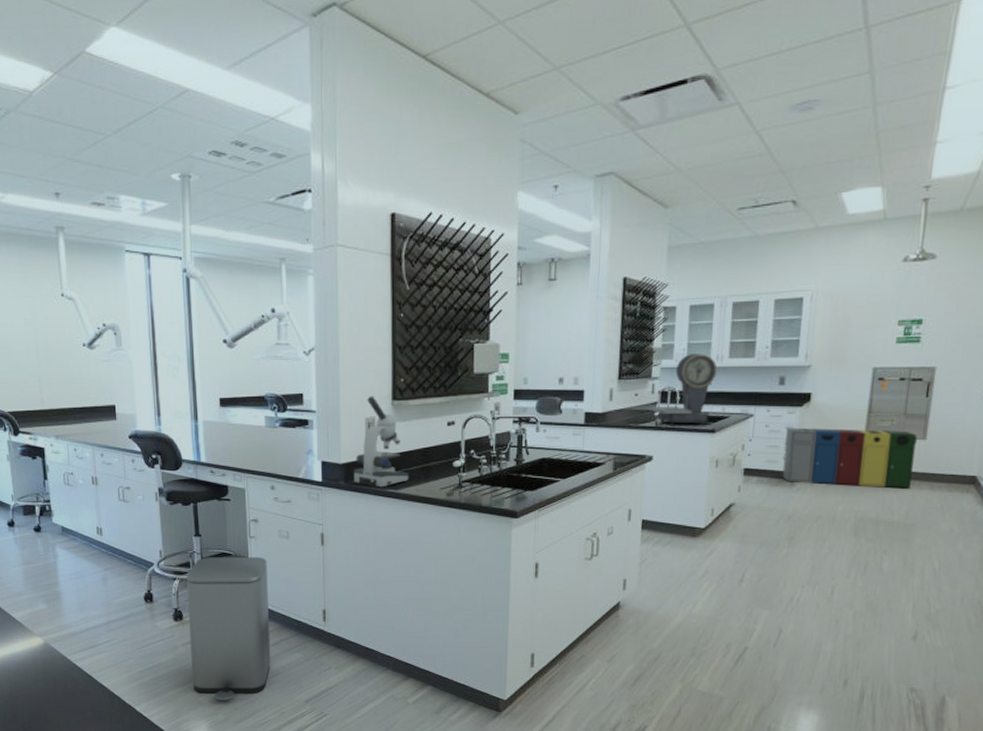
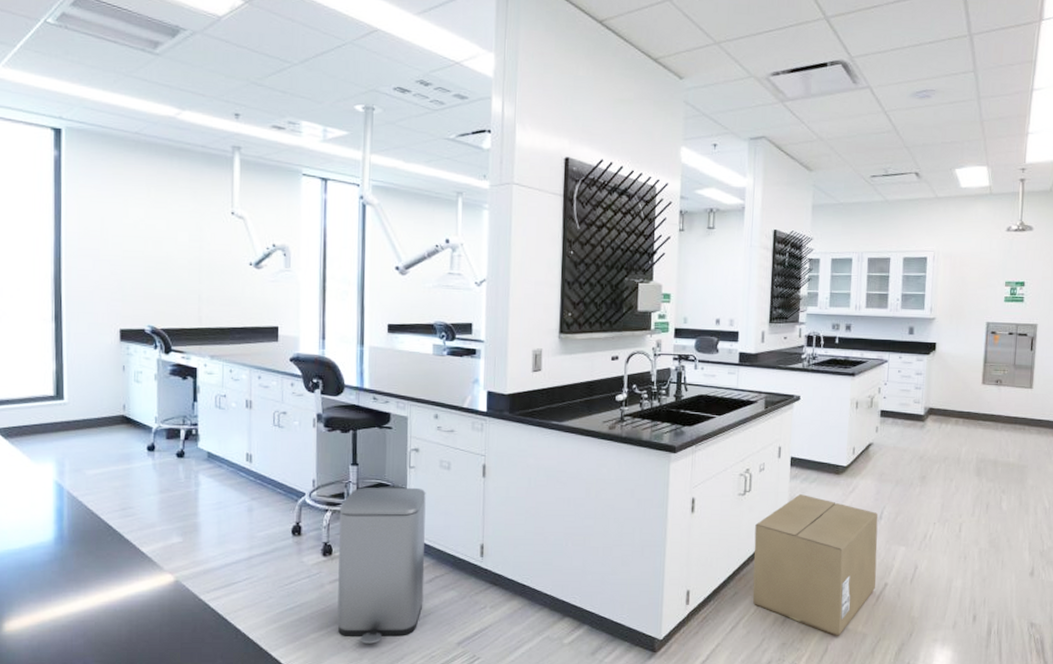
microscope: present [353,396,409,488] -> none [518,328,573,419]
box: none [600,558,739,699] -> present [752,494,878,636]
scale: present [648,354,718,425] -> none [796,302,856,368]
recycling bin: present [782,427,918,489] -> none [913,373,1026,433]

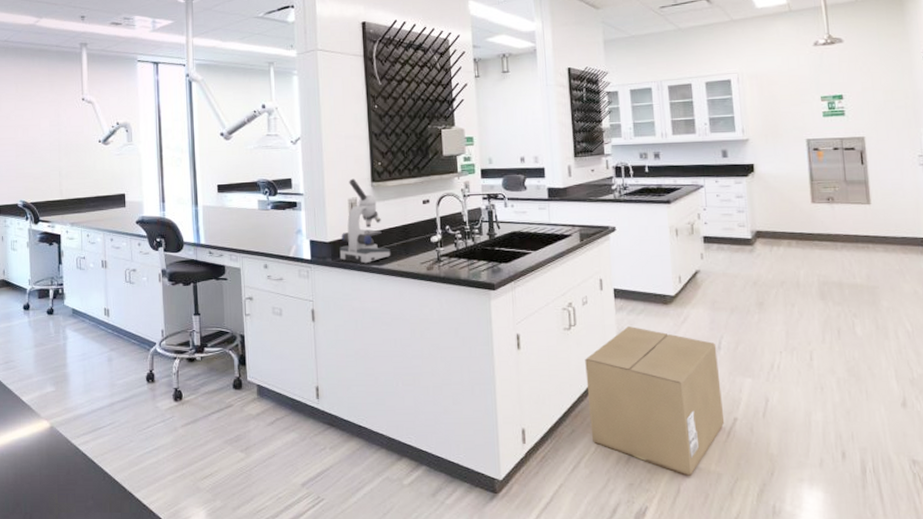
pedal bin: present [337,486,426,644] -> none [186,333,267,485]
microscope: none [518,328,573,419] -> present [339,178,391,264]

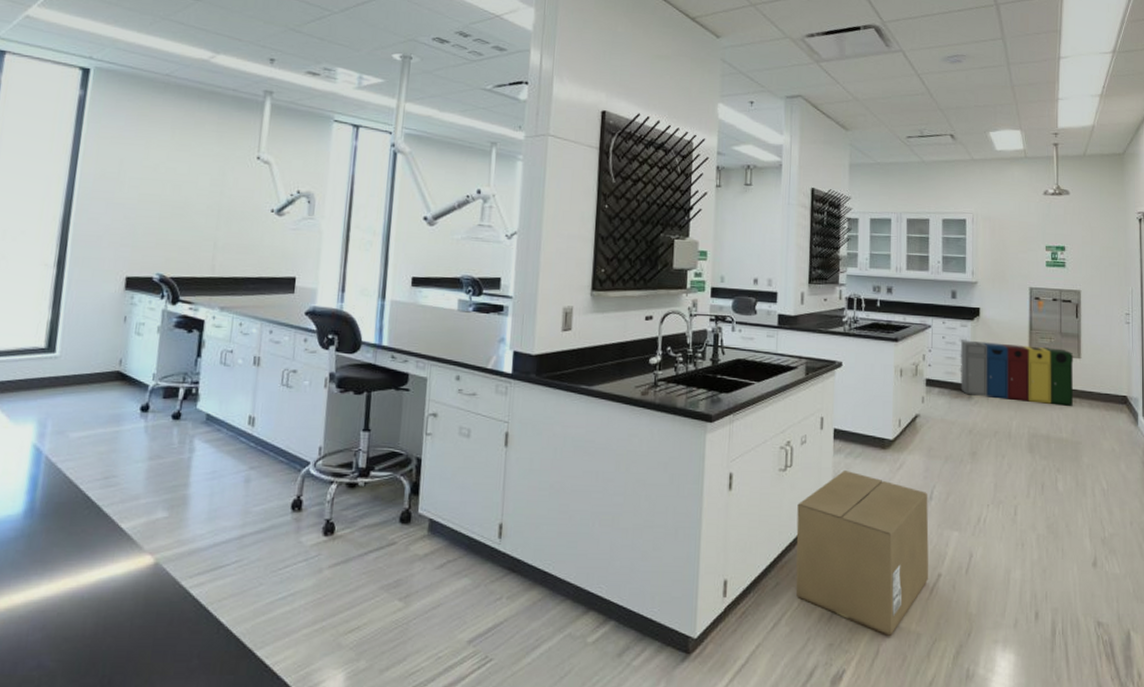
microscope: present [339,178,391,264] -> none [545,284,604,383]
recycling bin: none [737,196,867,252] -> present [960,340,1074,406]

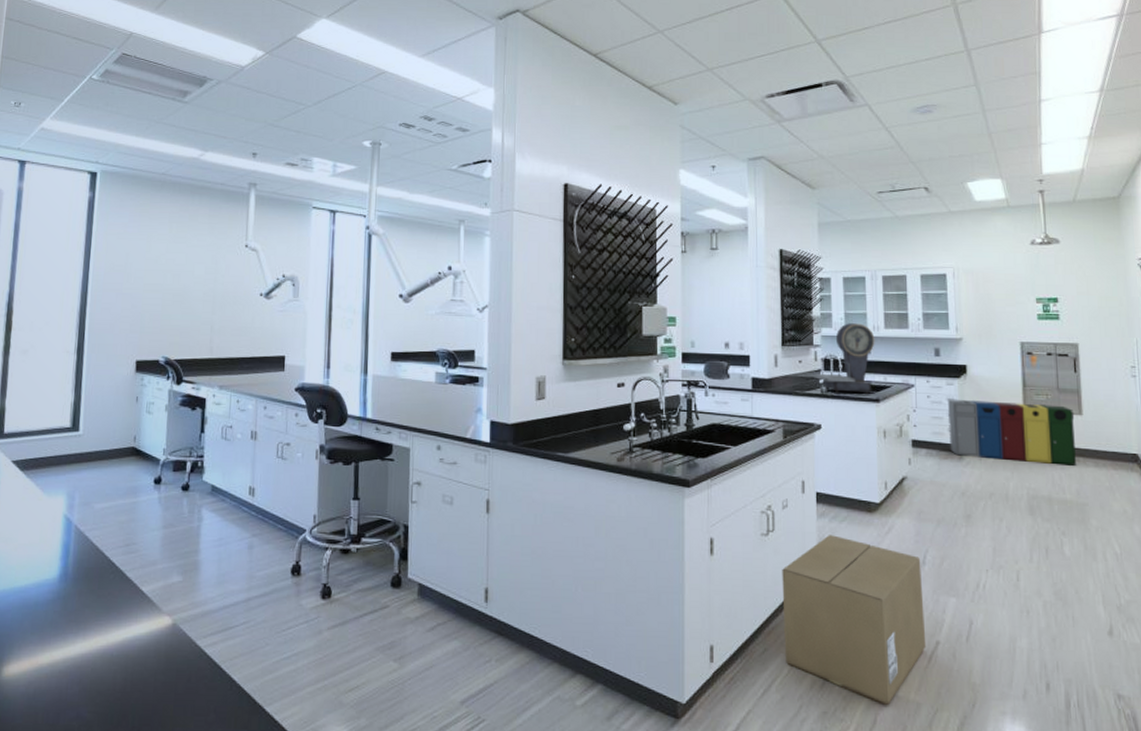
scale: none [837,263,897,333] -> present [813,323,875,394]

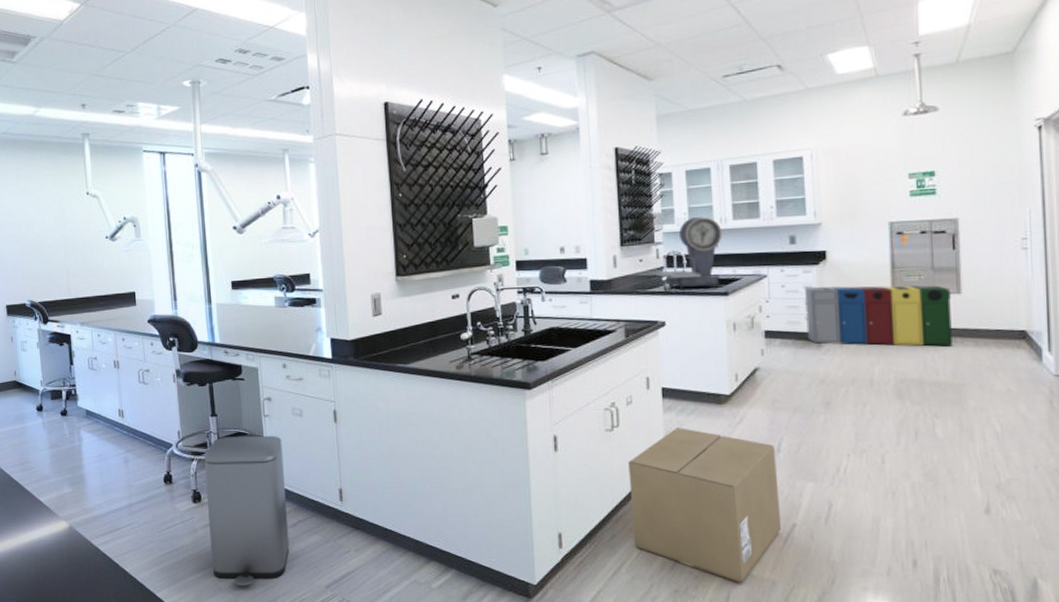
pedal bin: none [334,522,428,700] -> present [204,434,290,586]

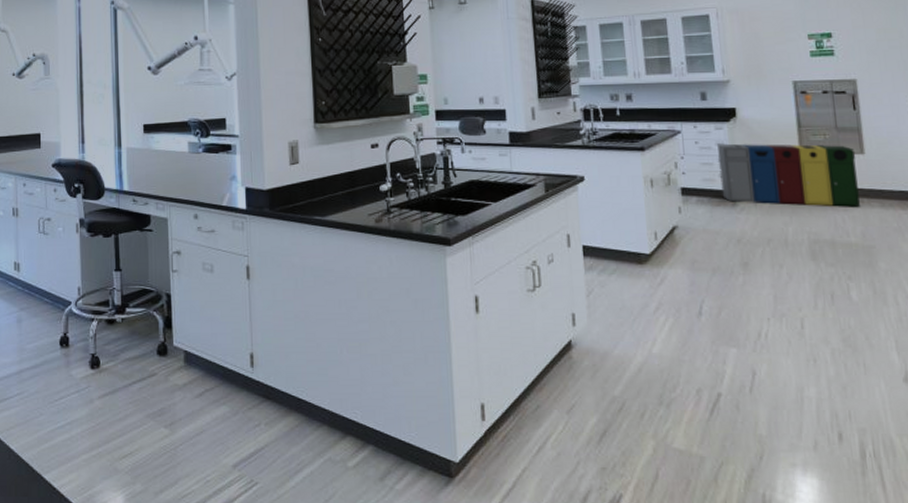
pedal bin: present [204,434,290,586] -> none [105,291,195,466]
box: present [628,428,782,583] -> none [551,288,708,459]
scale: present [655,217,723,289] -> none [573,71,637,143]

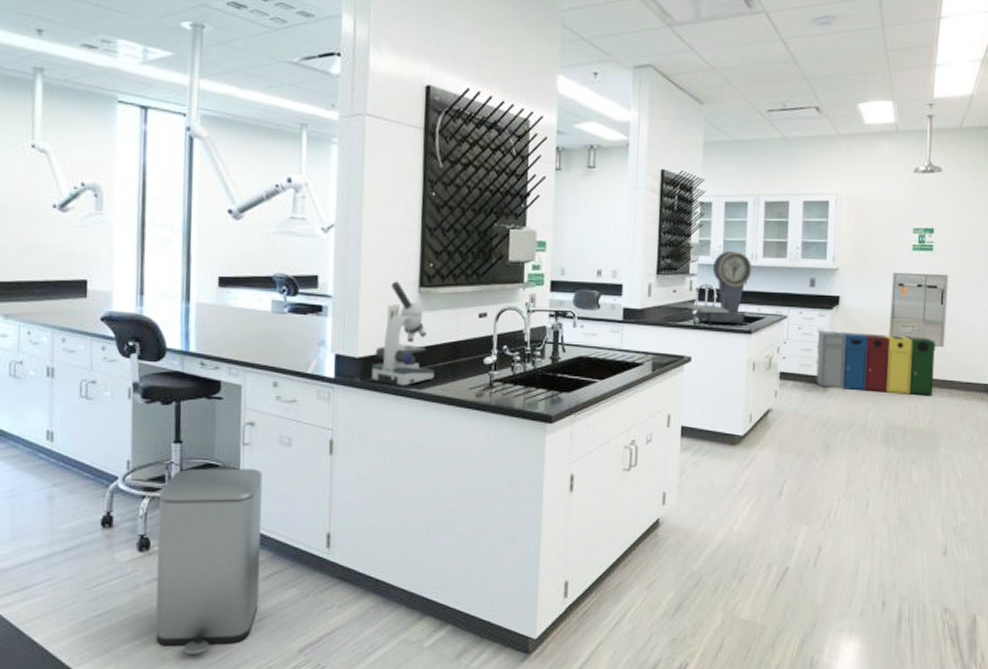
pedal bin: none [105,291,195,466] -> present [155,466,263,654]
microscope: none [278,119,336,215] -> present [371,281,435,386]
scale: none [573,71,637,143] -> present [686,251,752,325]

